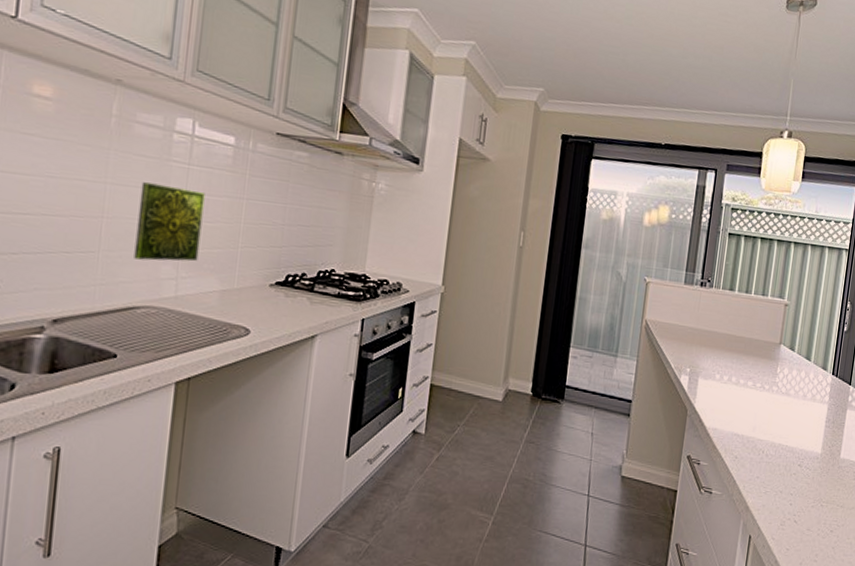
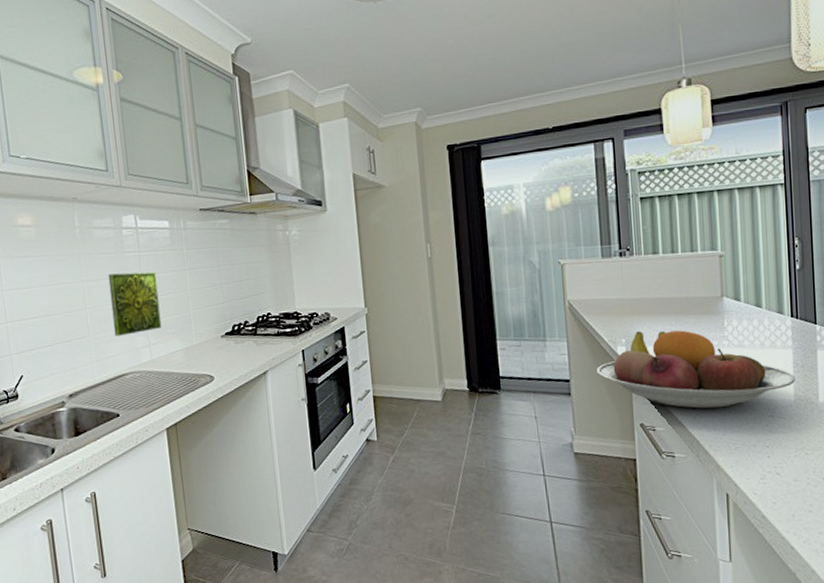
fruit bowl: none [658,363,826,451] -> present [597,330,796,409]

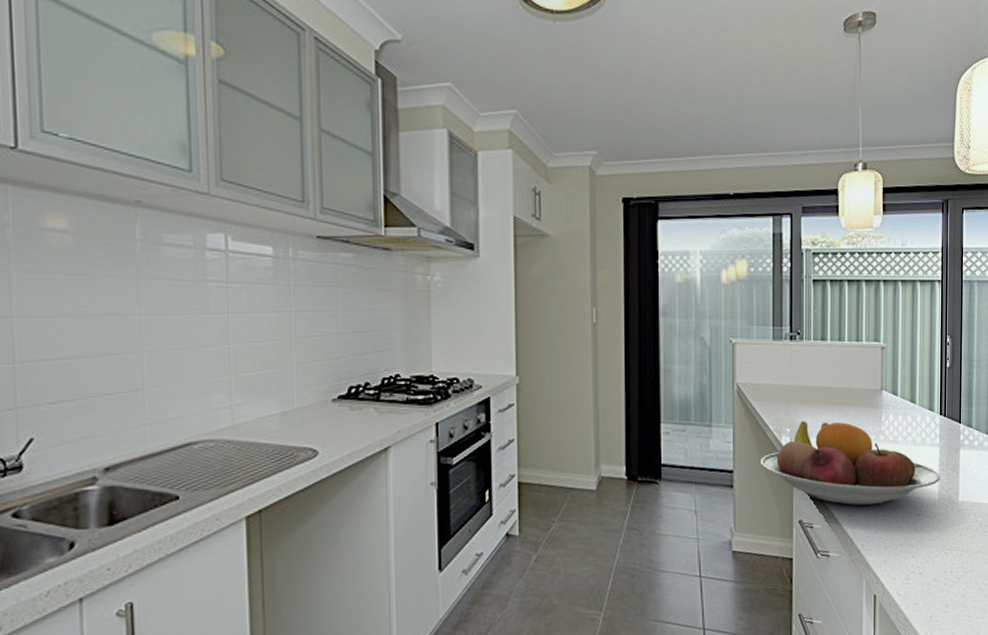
decorative tile: present [108,272,162,336] -> none [179,308,251,392]

